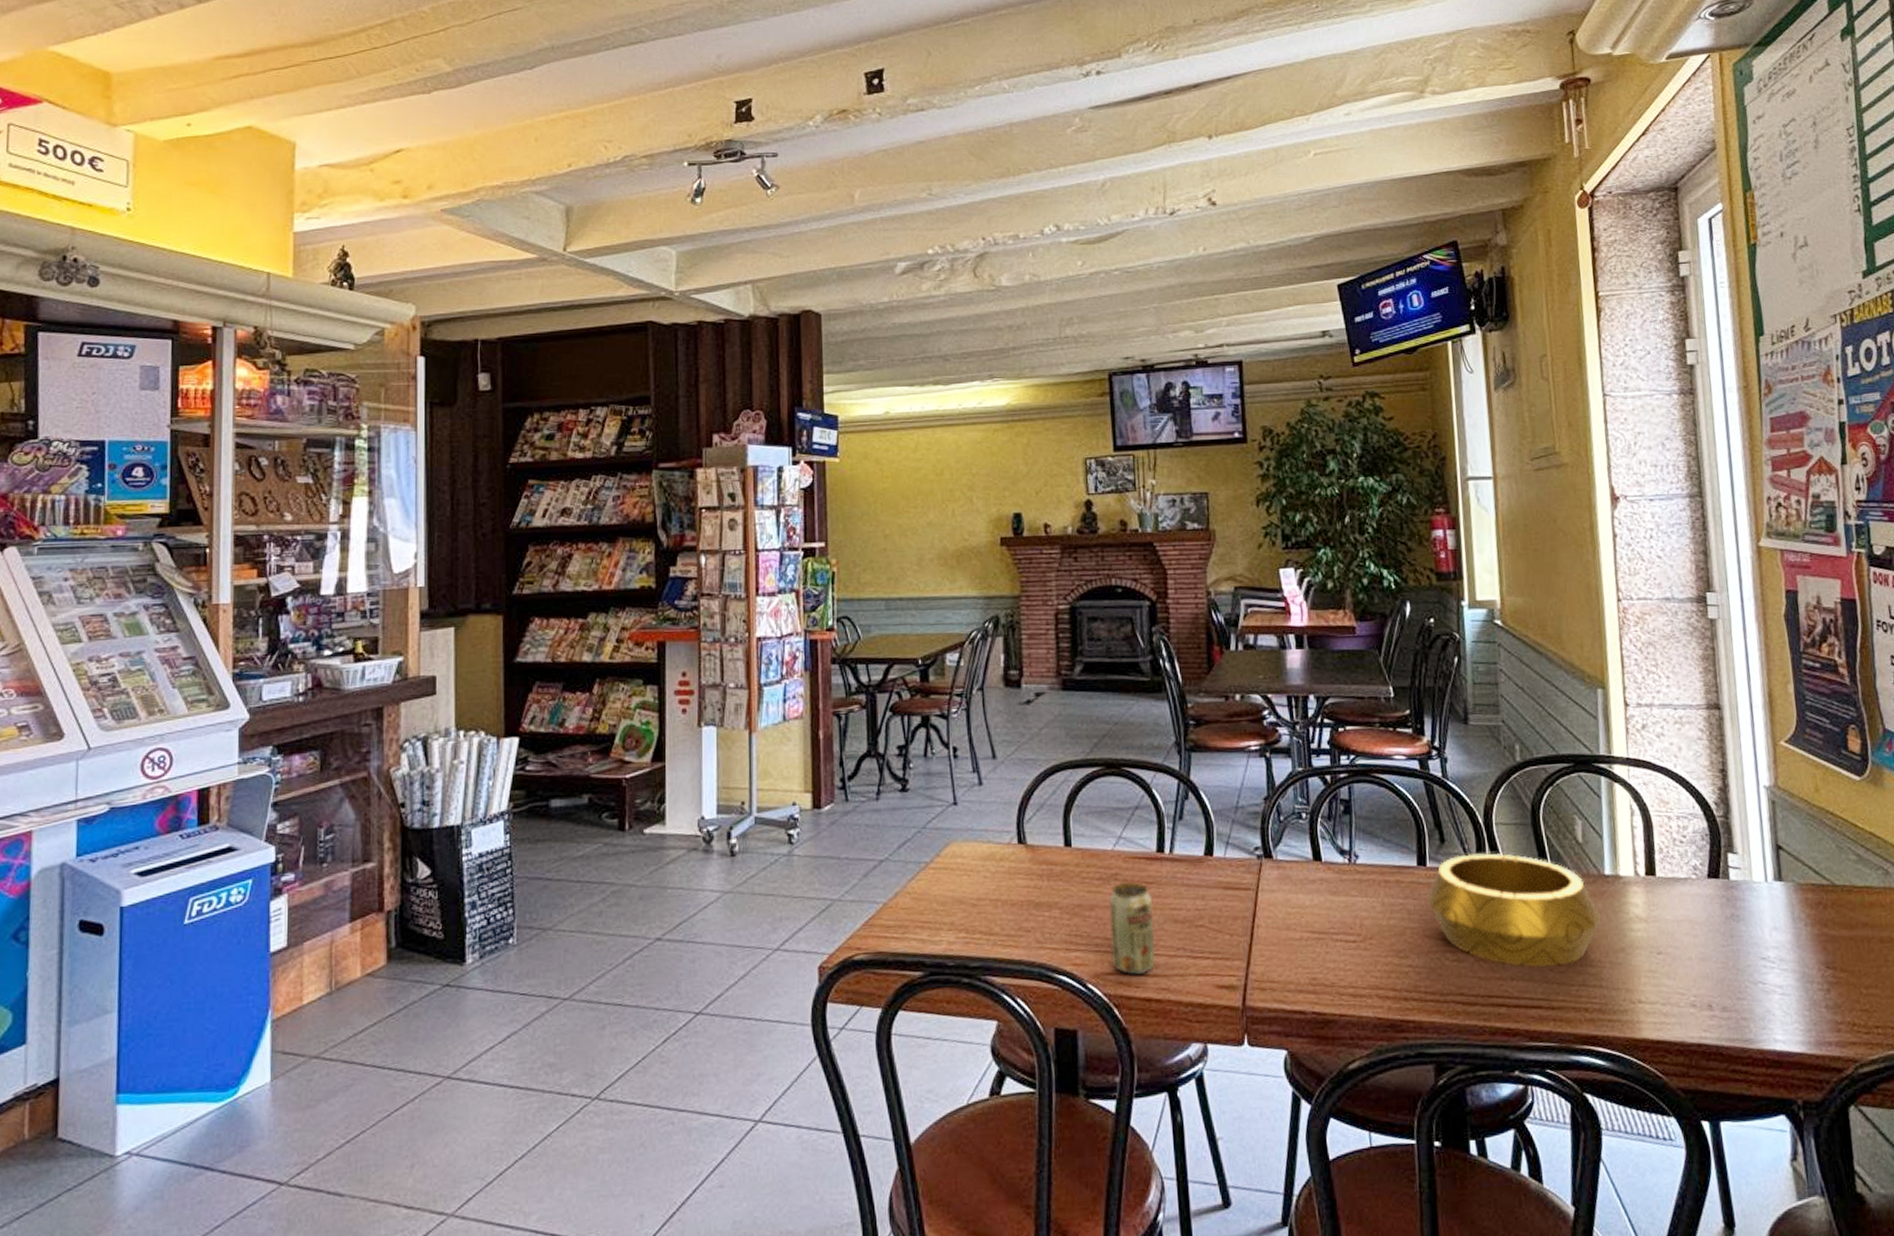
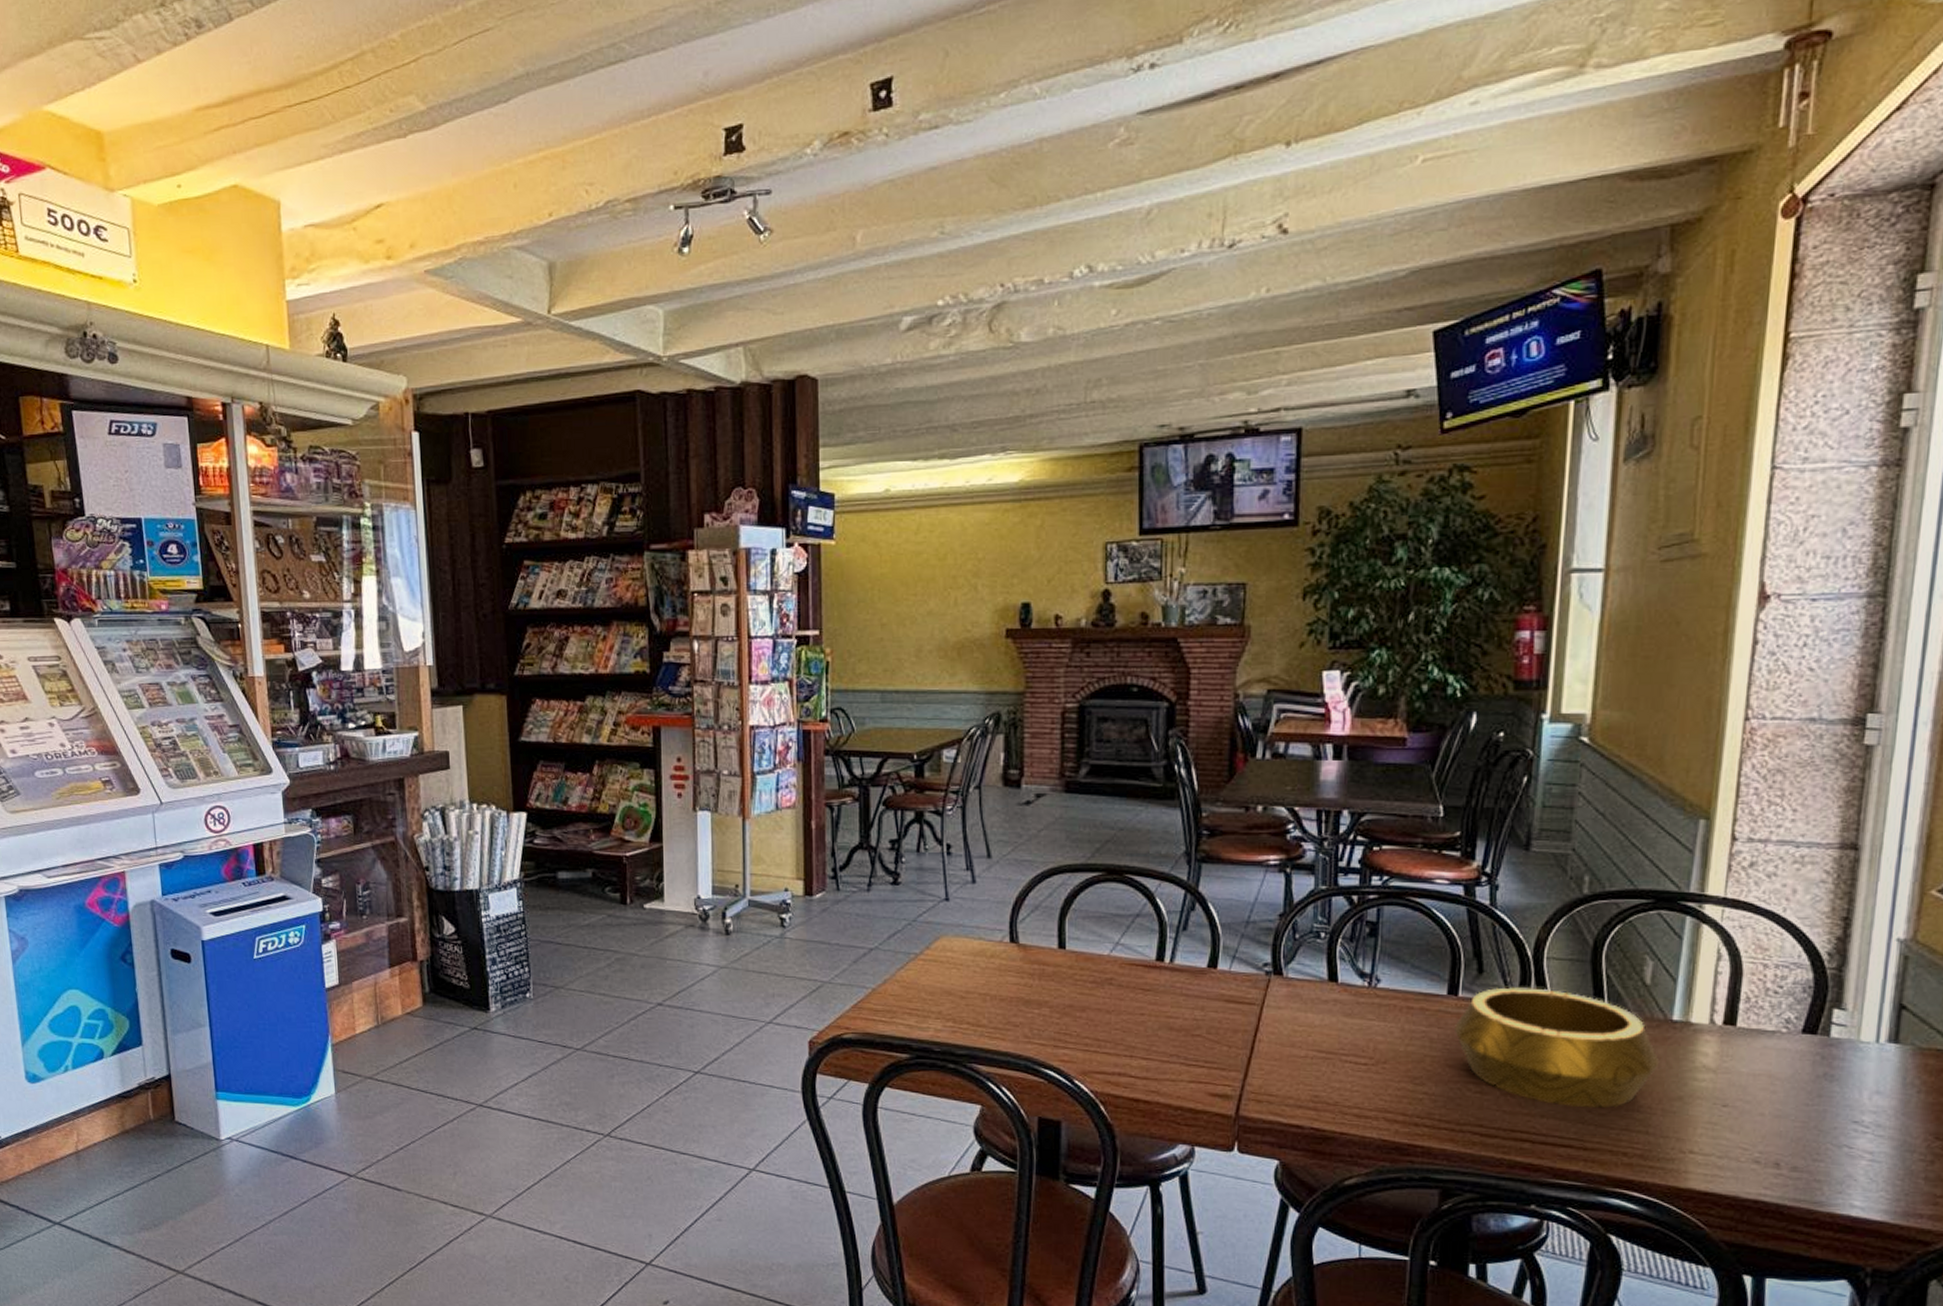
beverage can: present [1109,882,1155,976] -> none [1101,987,1147,1076]

